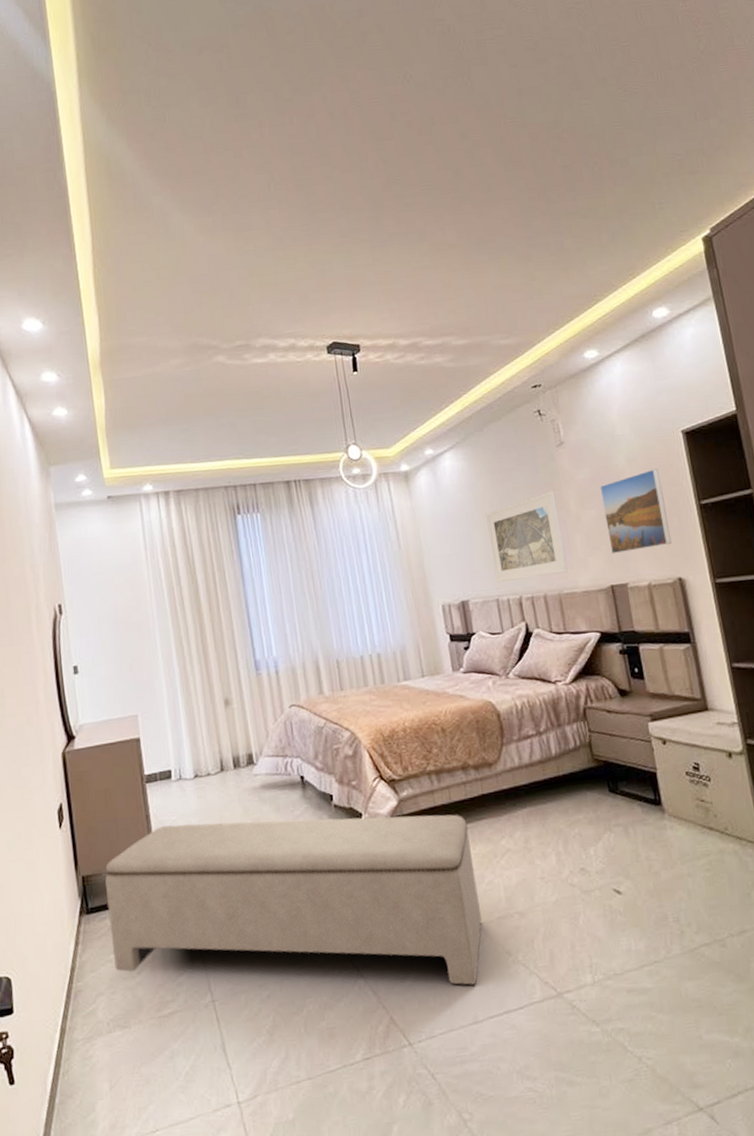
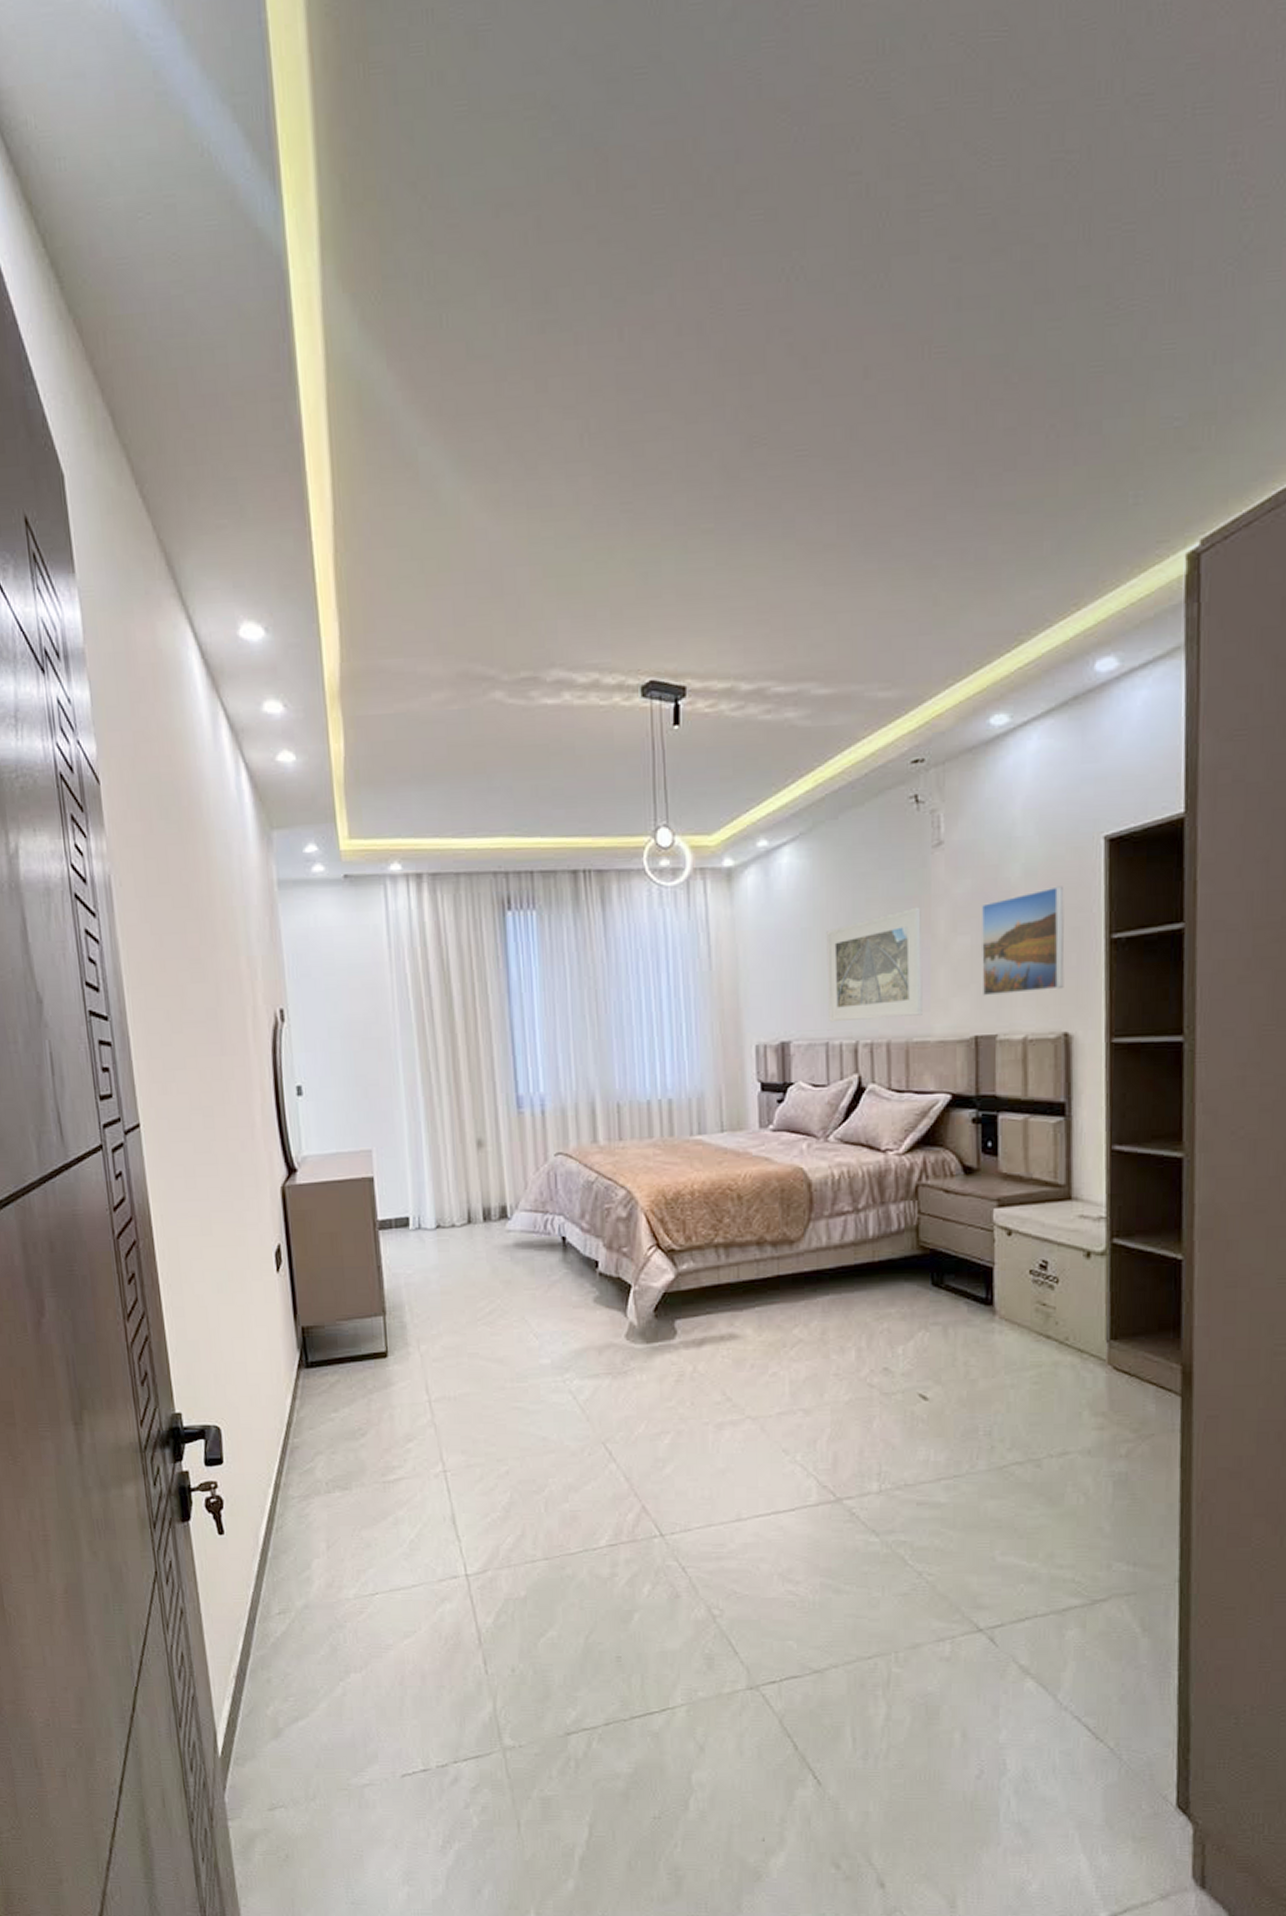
bench: present [105,814,482,986] -> none [328,1279,759,1481]

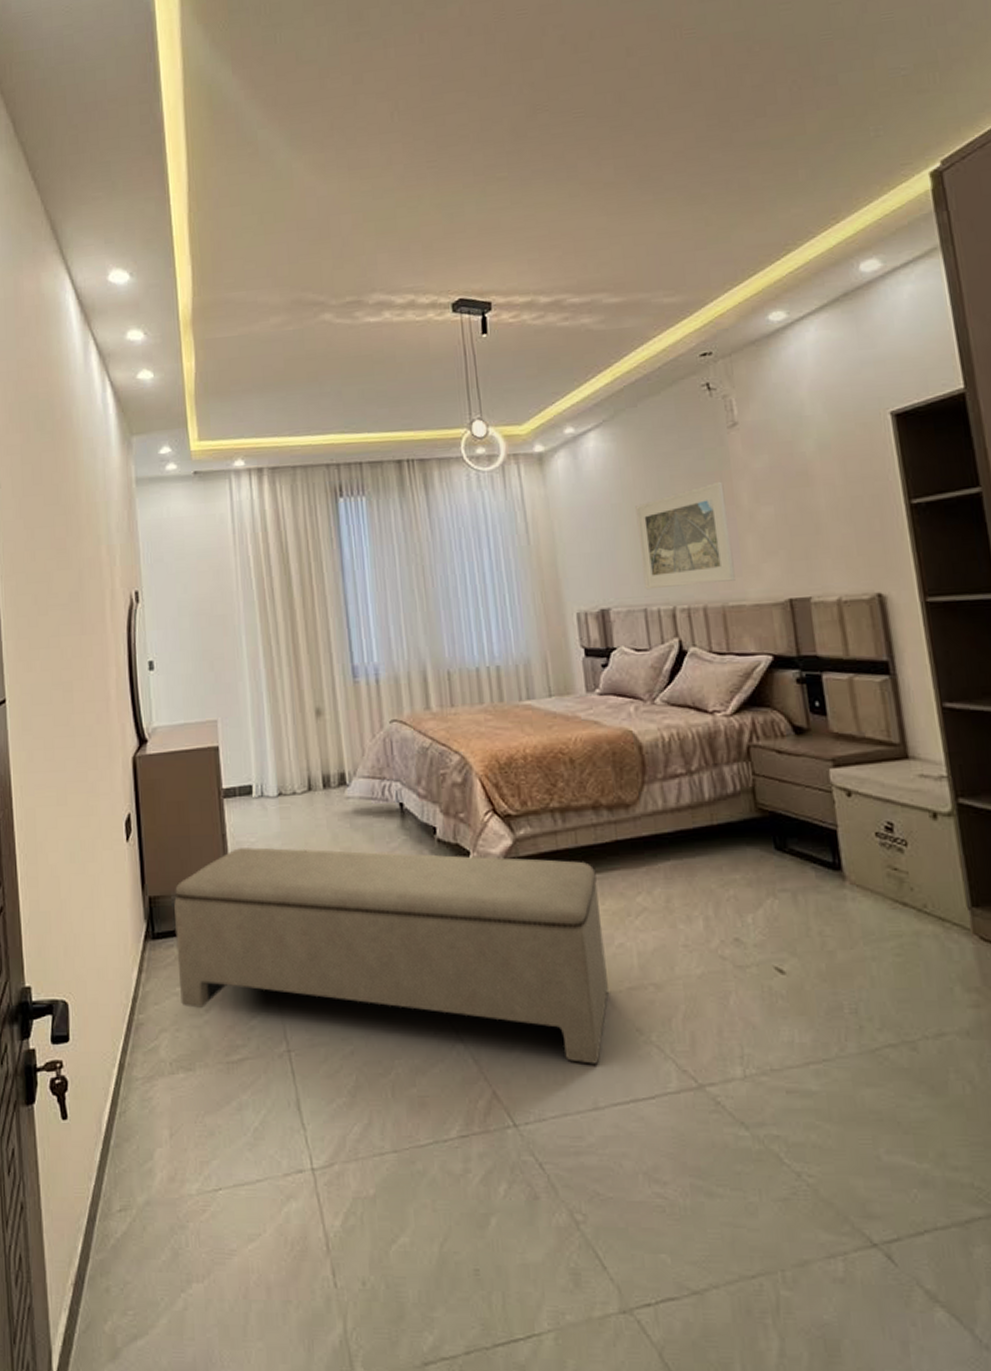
bench: none [328,1279,759,1481] -> present [174,847,609,1064]
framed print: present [981,886,1065,996] -> none [780,457,871,561]

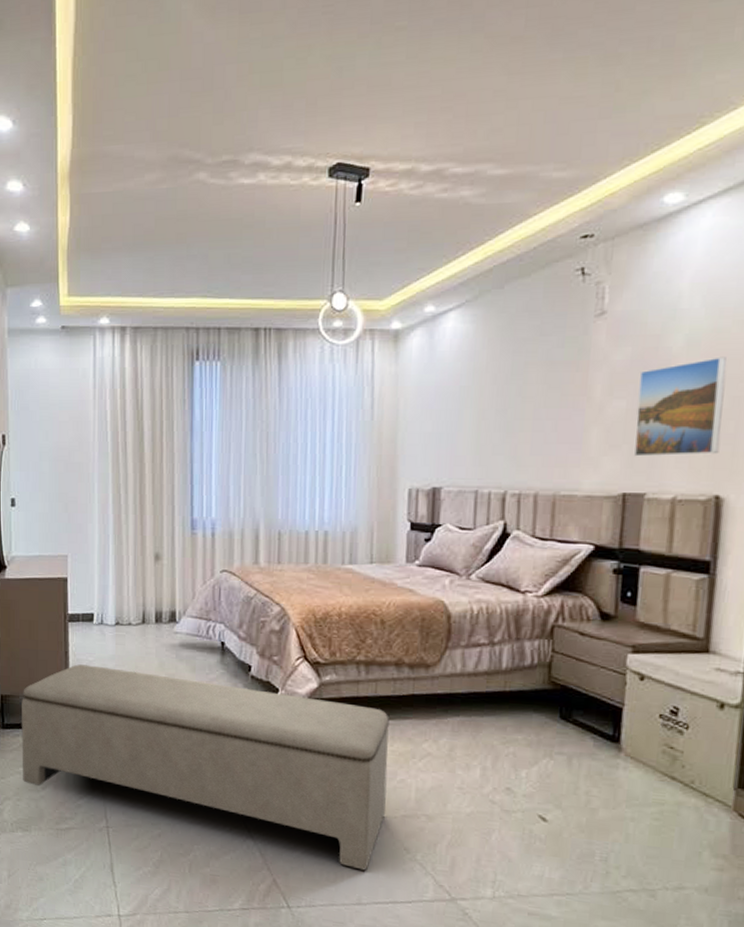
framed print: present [635,481,735,590] -> none [479,371,579,473]
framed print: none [780,457,871,561] -> present [634,356,727,457]

